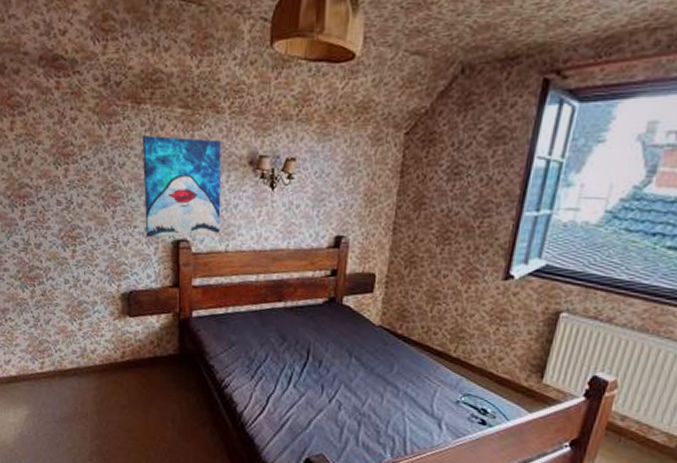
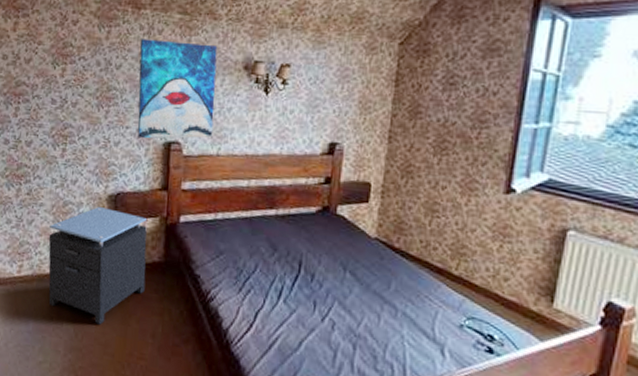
nightstand: none [67,304,163,413] -> present [48,206,148,325]

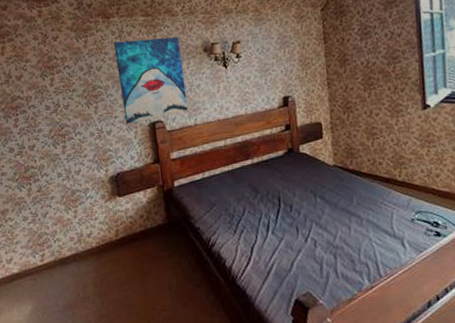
nightstand: present [48,206,148,325] -> none [63,188,156,290]

